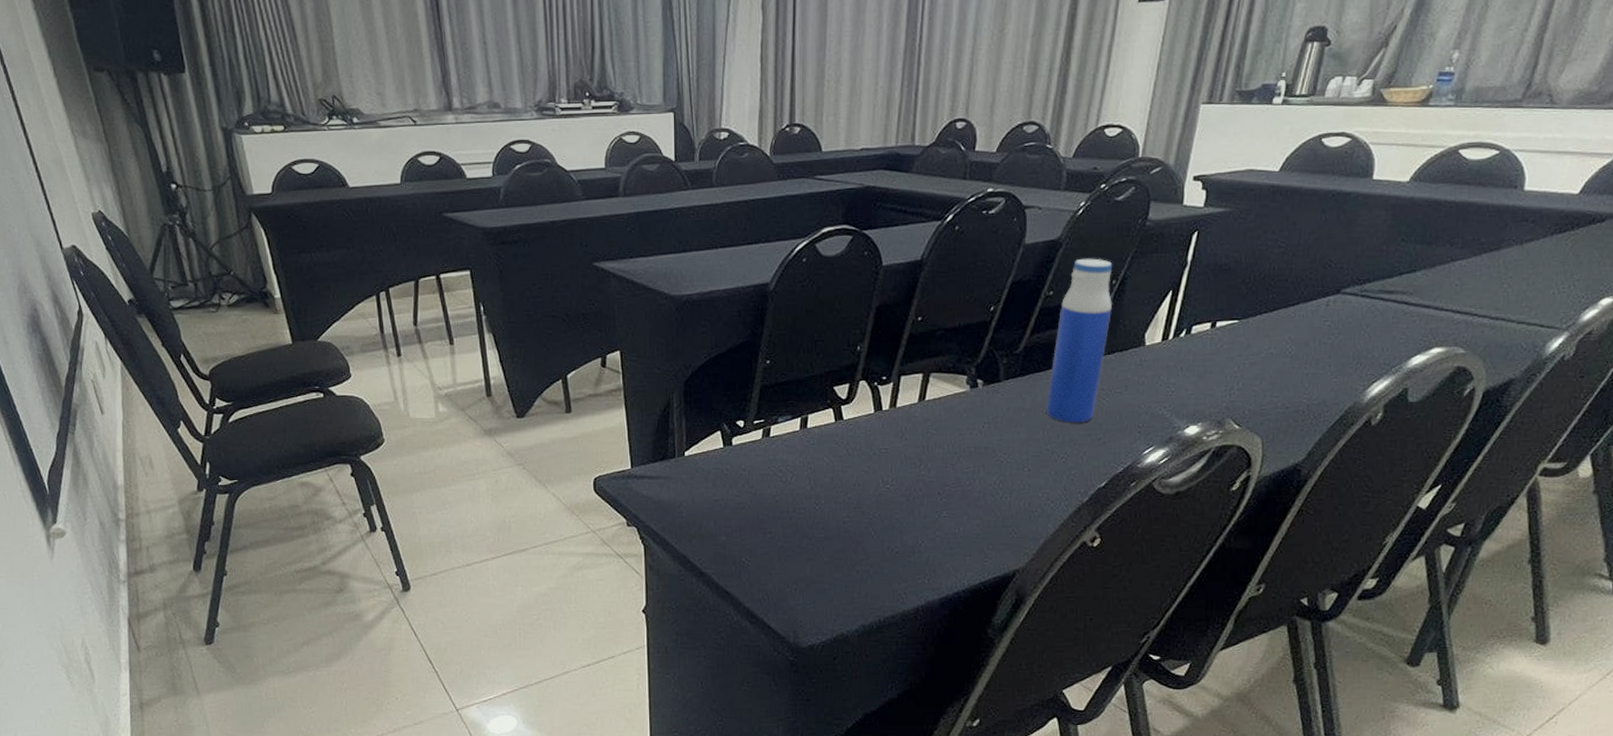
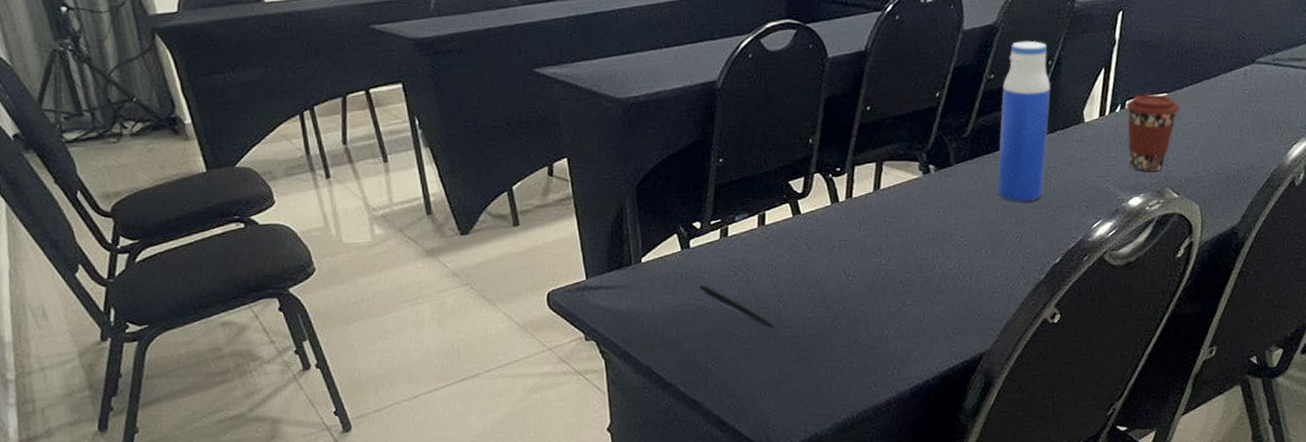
pen: none [738,481,809,528] -> present [699,284,774,328]
coffee cup: none [1190,320,1251,401] -> present [1126,94,1180,172]

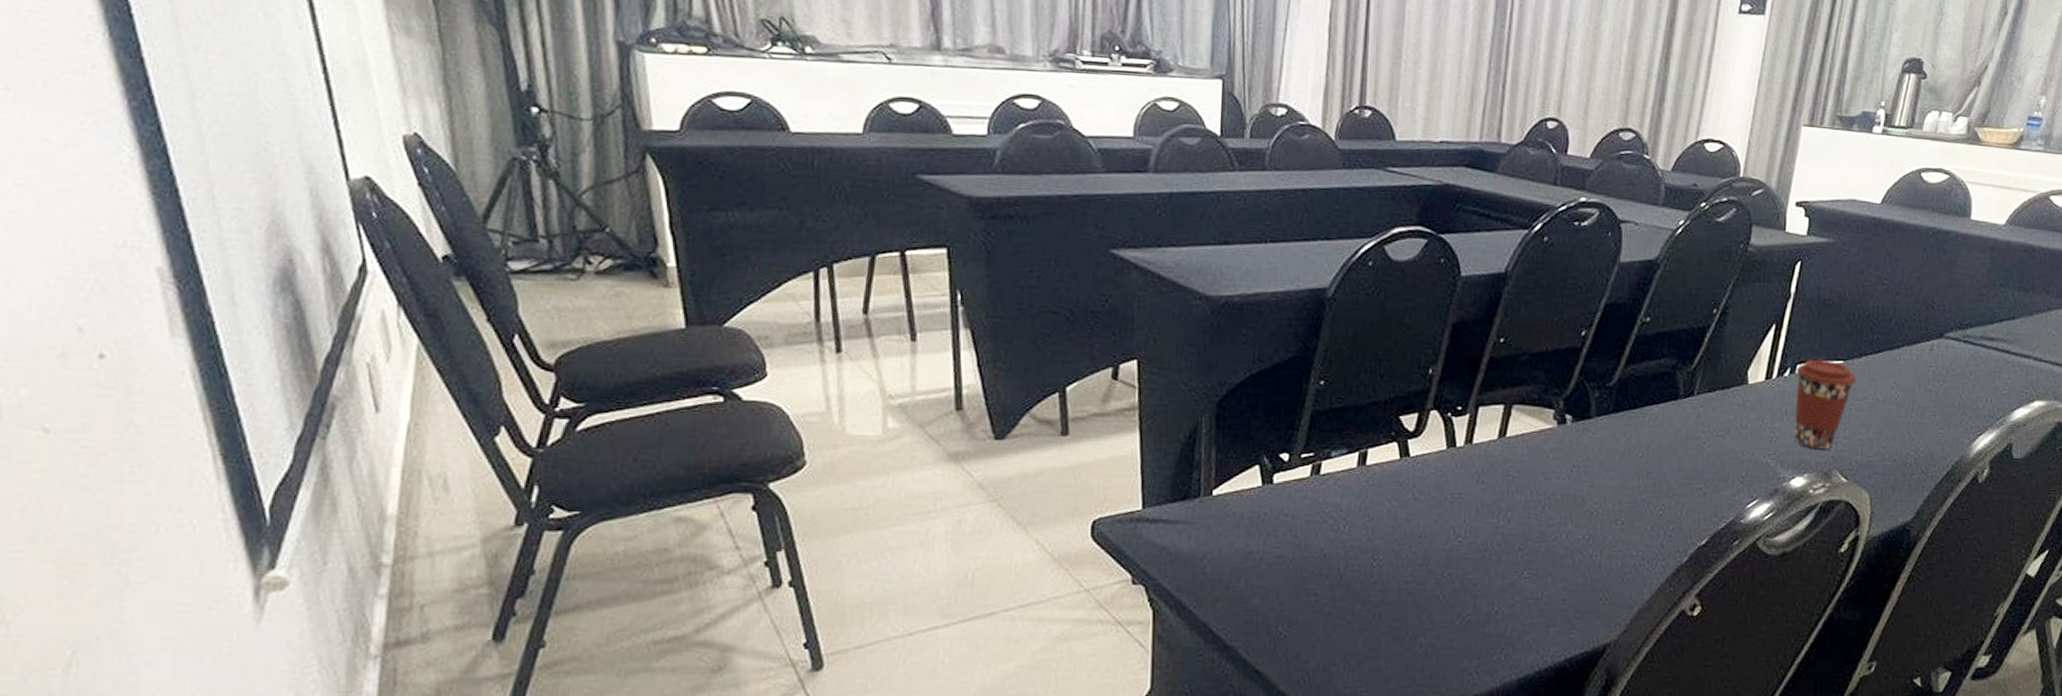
pen: present [699,284,774,328] -> none [1278,528,1364,590]
water bottle: present [997,40,1051,202] -> none [1641,282,1714,469]

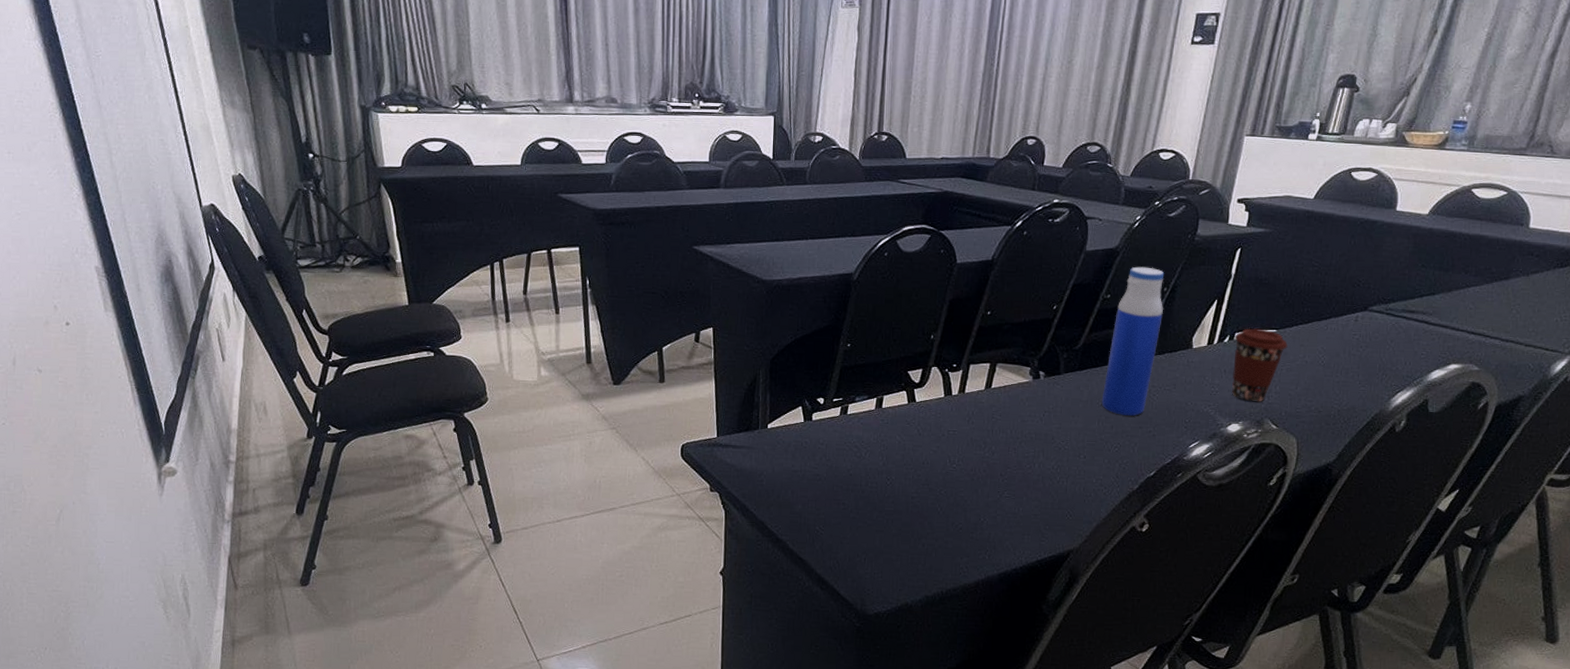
water bottle: none [1641,282,1714,469] -> present [1101,266,1165,416]

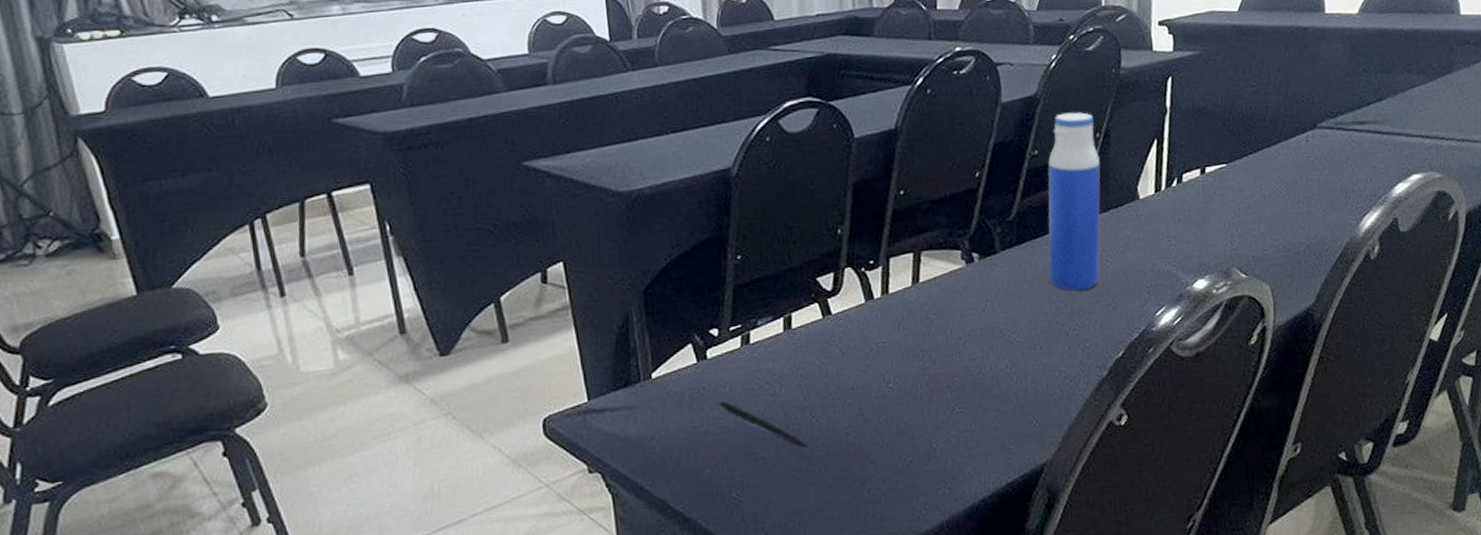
pen: none [816,454,880,501] -> present [719,400,807,447]
coffee cup: present [1232,328,1288,402] -> none [1183,165,1241,251]

